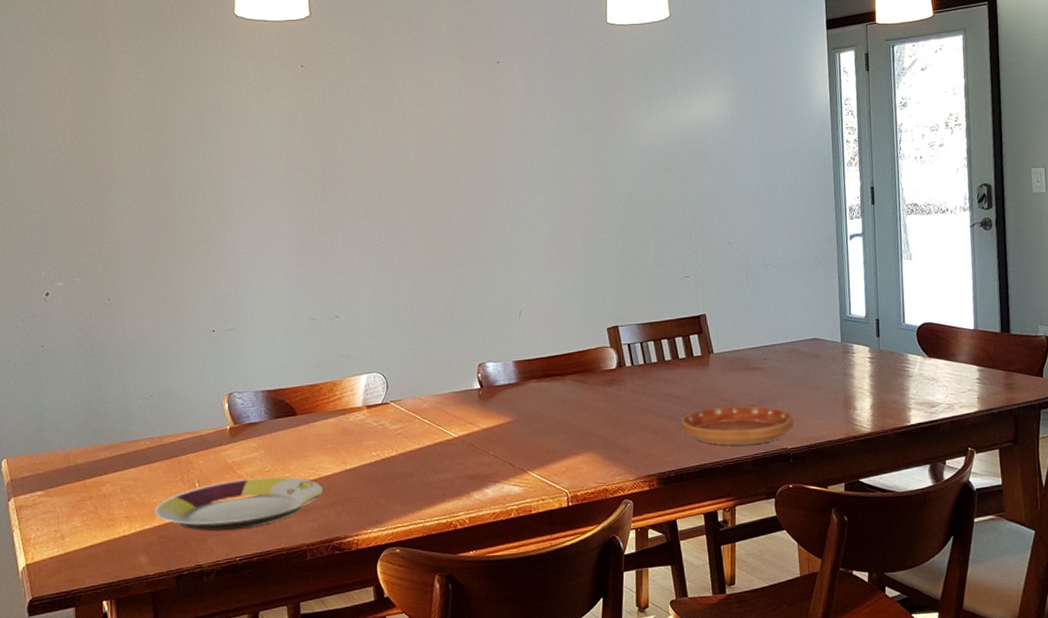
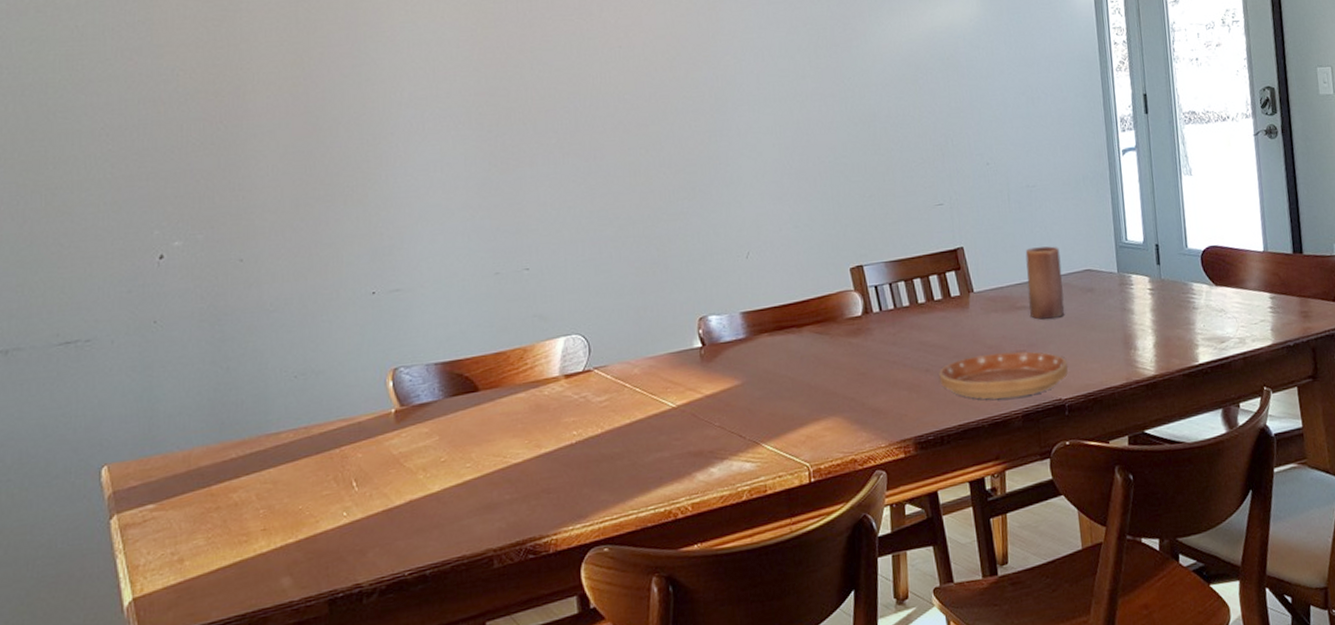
plate: present [154,477,324,531] -> none [300,467,513,541]
candle: none [760,317,793,379] -> present [1025,246,1065,320]

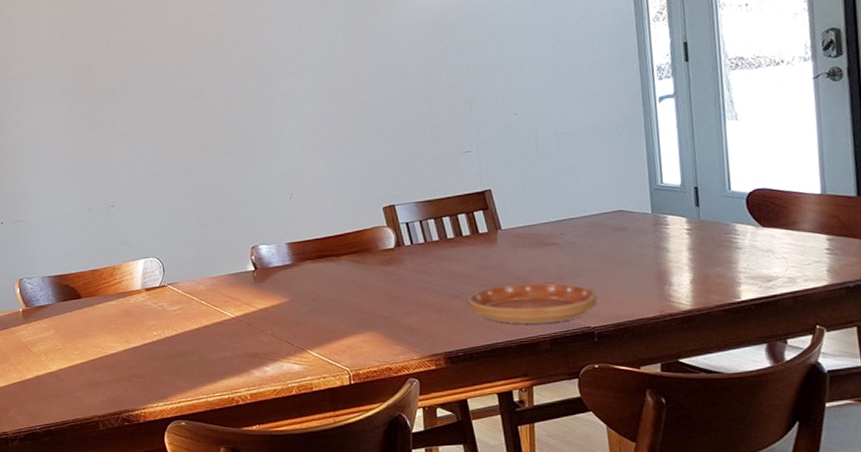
candle: present [1025,246,1065,320] -> none [554,188,594,255]

